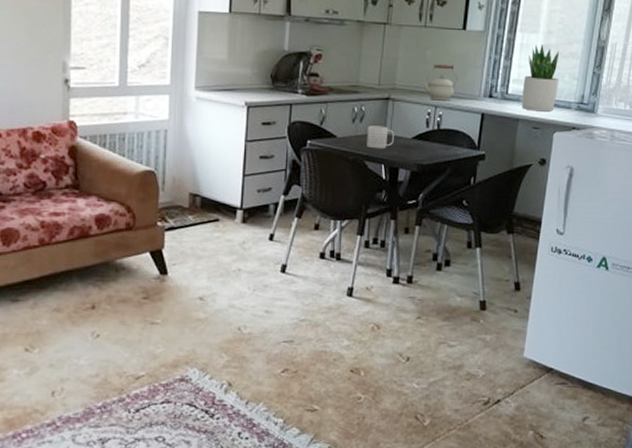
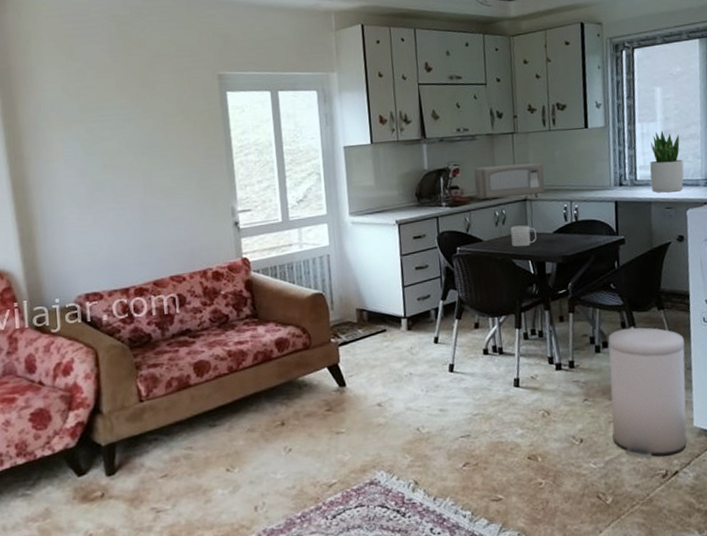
microwave: none [336,56,414,97] -> present [474,163,545,201]
kettle: present [423,64,458,101] -> none [555,161,588,196]
pedal bin: none [440,249,528,385] -> present [608,327,688,459]

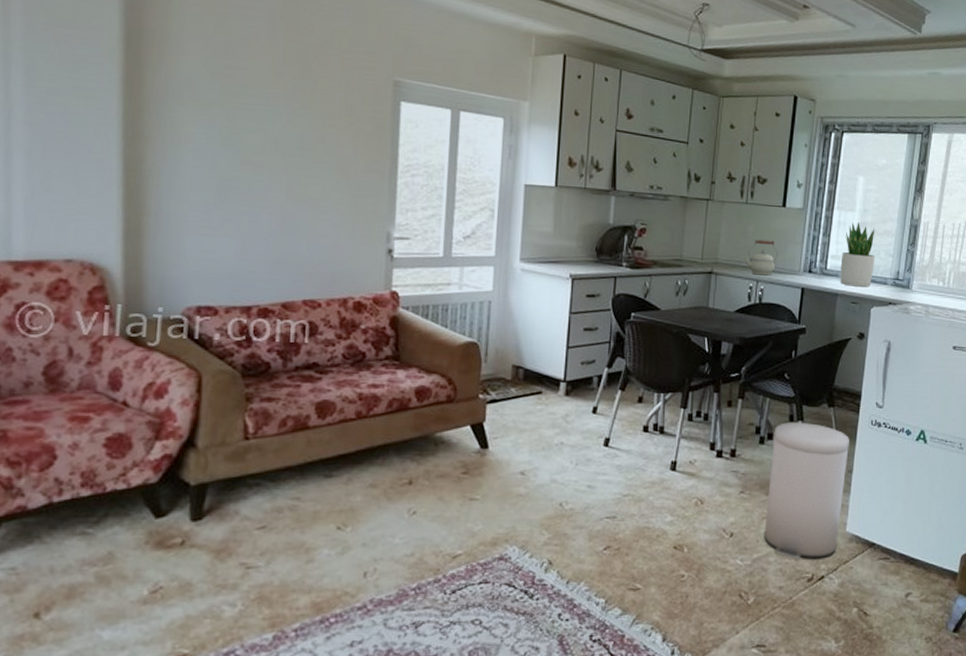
microwave: present [474,163,545,201] -> none [659,230,735,271]
mug: present [510,225,537,247] -> none [690,299,718,322]
kettle: none [555,161,588,196] -> present [744,239,779,276]

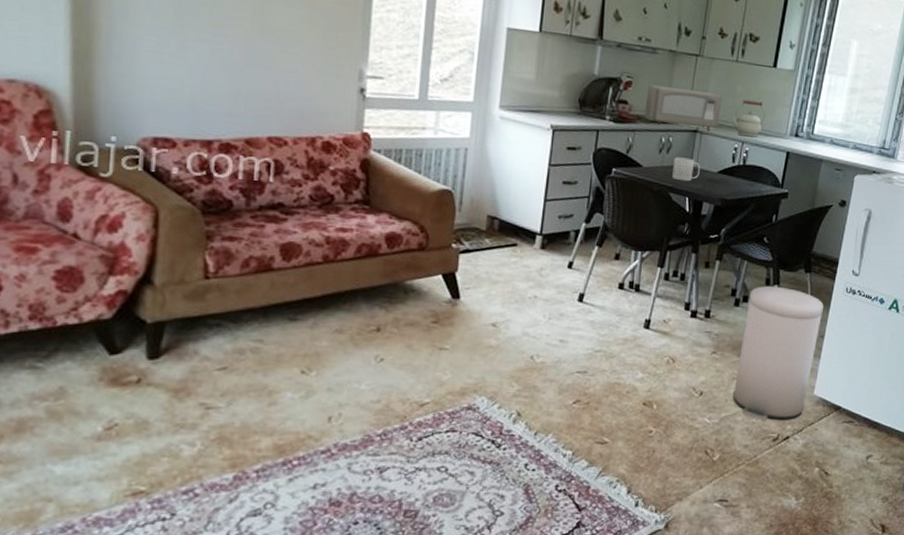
microwave: none [659,230,735,271] -> present [644,84,723,130]
mug: none [690,299,718,322] -> present [672,157,701,182]
planter: present [840,222,875,287] -> none [826,87,865,155]

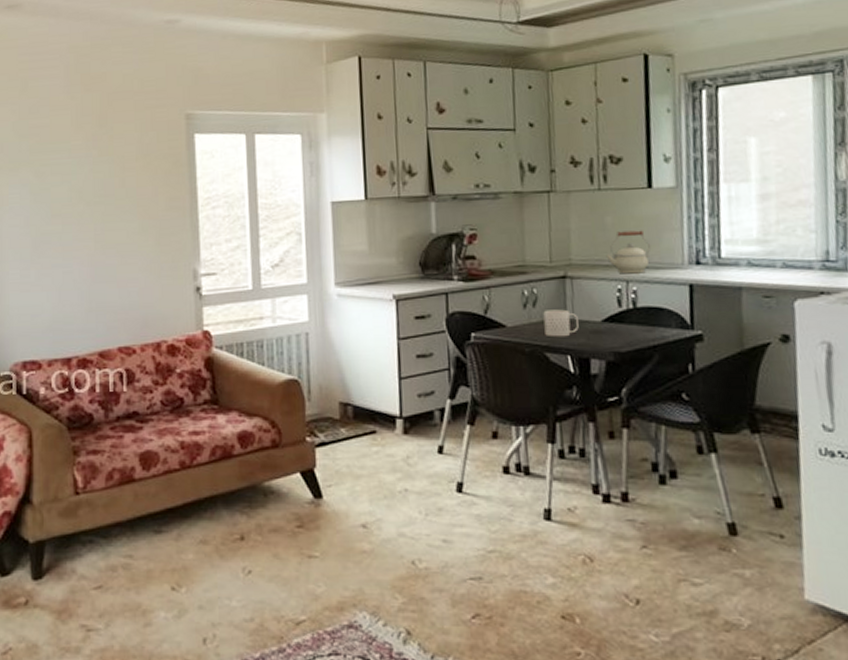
microwave: present [644,84,723,130] -> none [496,230,592,276]
pedal bin: present [733,286,824,421] -> none [677,455,795,638]

